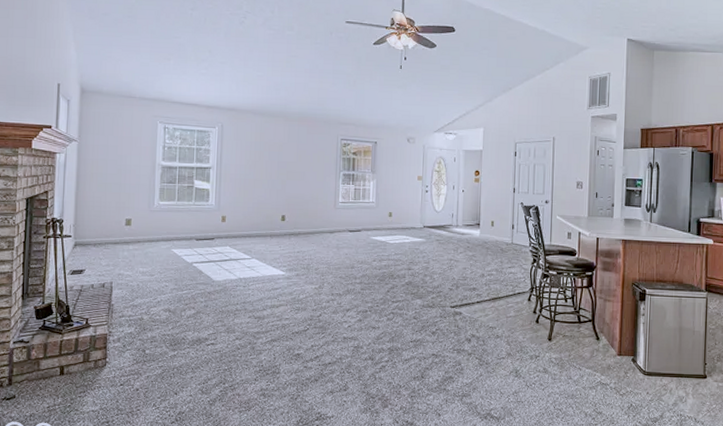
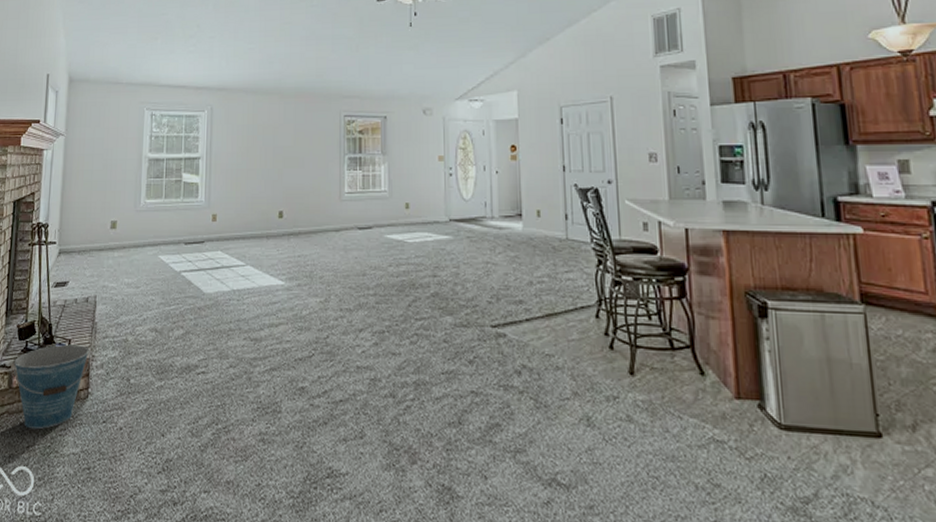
bucket: none [31,322,108,393] -> present [13,344,91,430]

